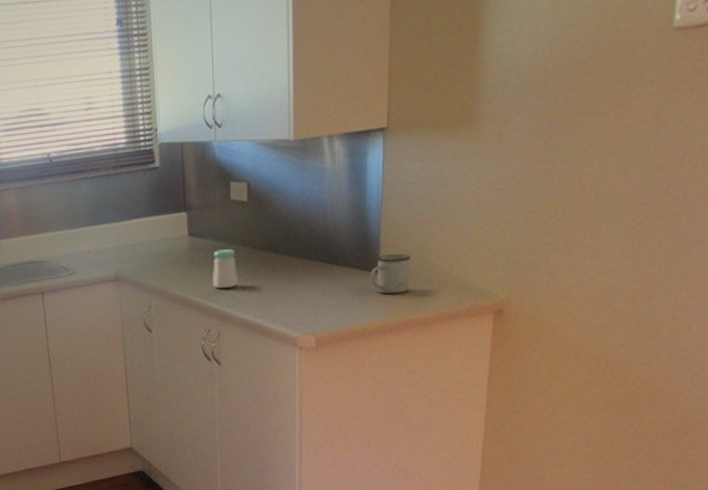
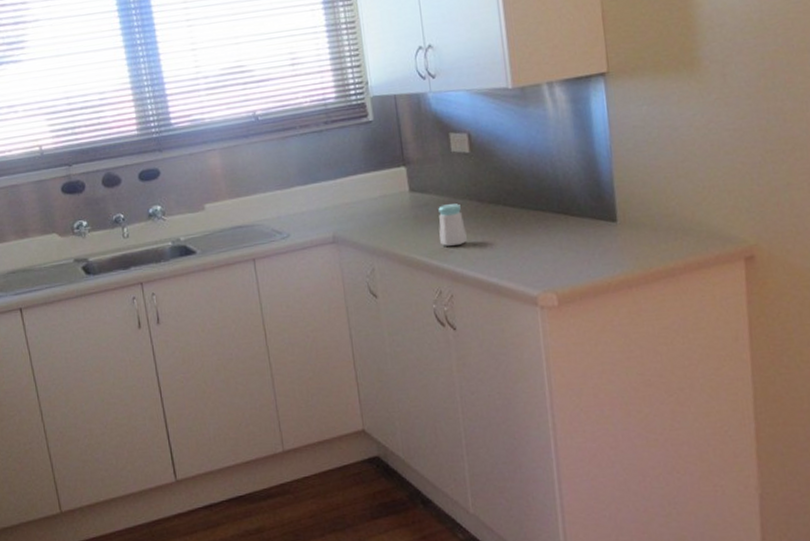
mug: present [371,254,410,295] -> none [608,201,652,245]

